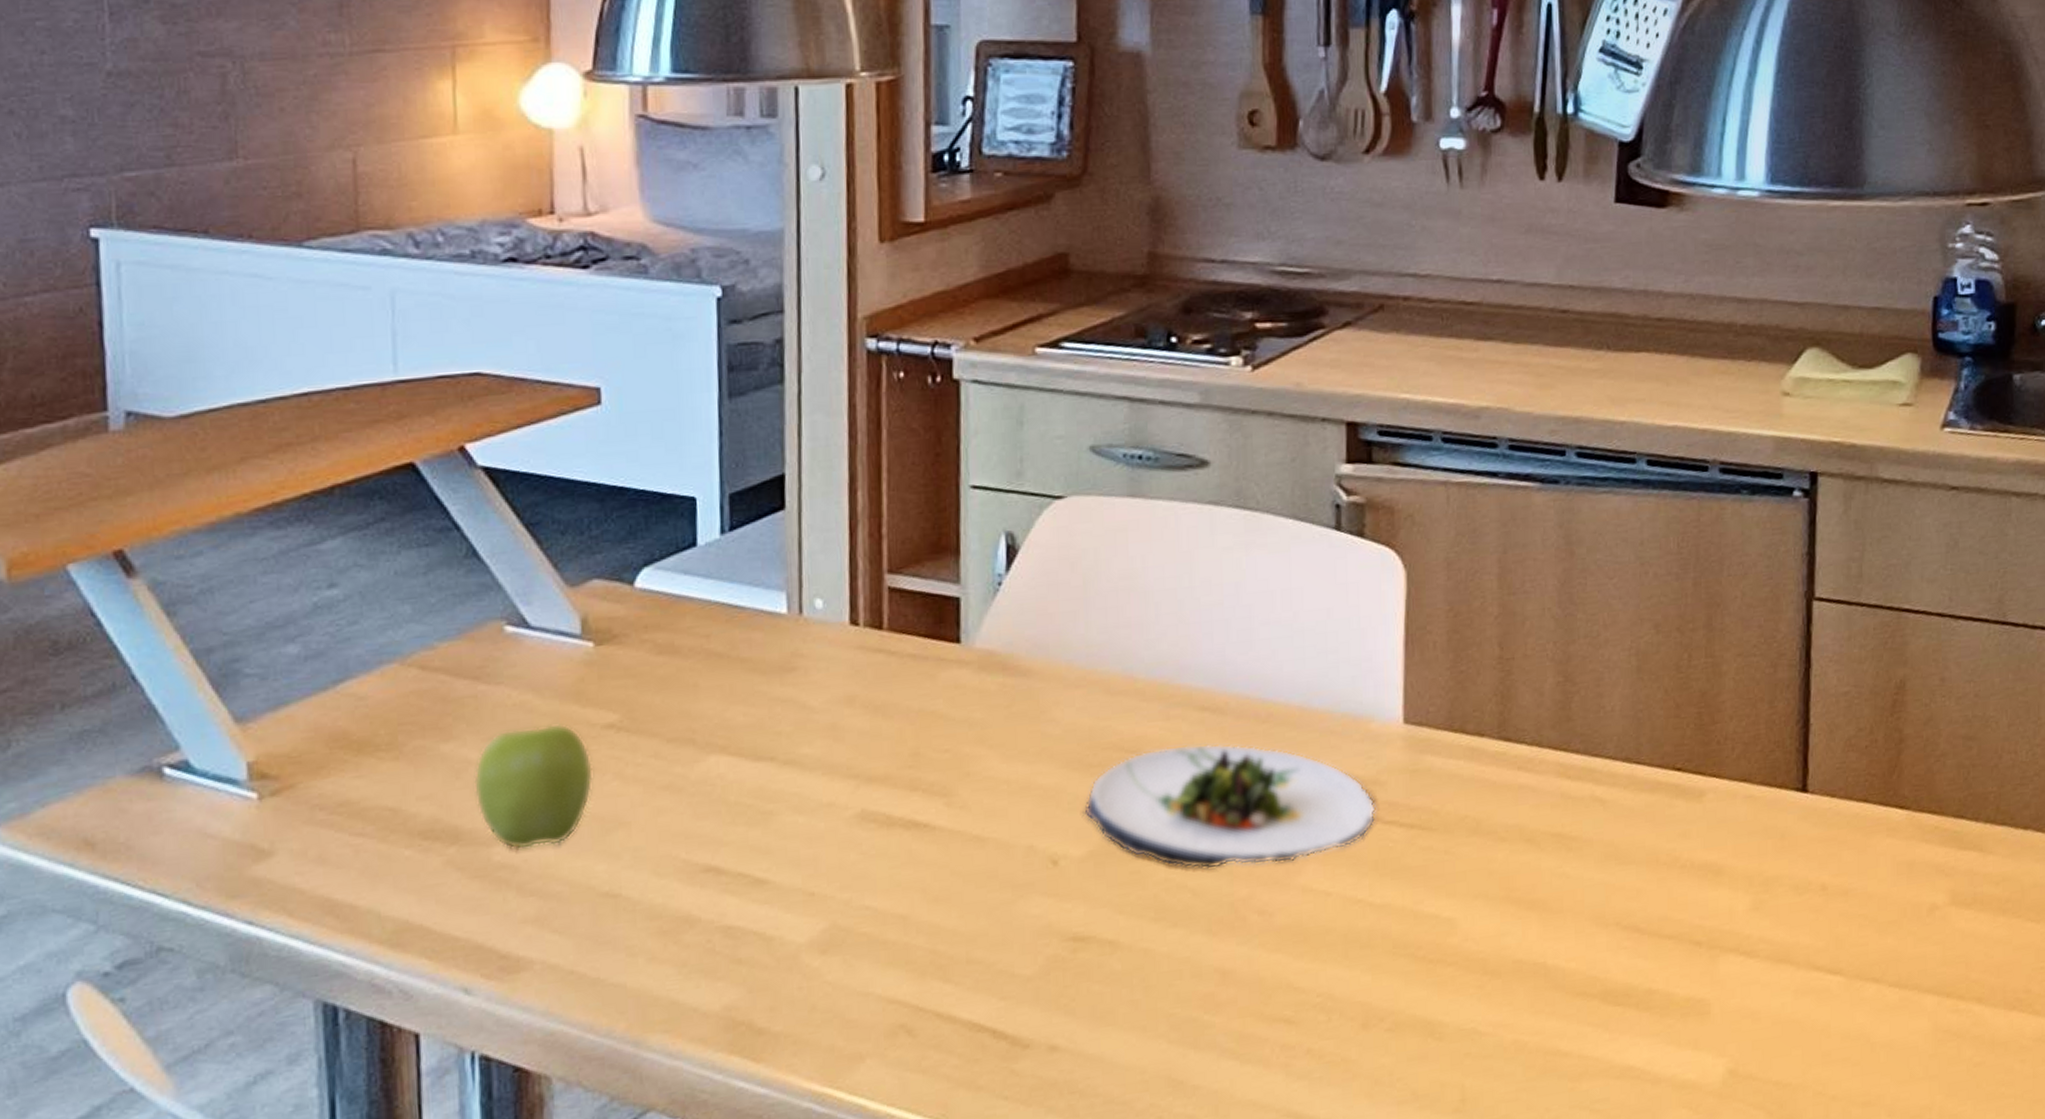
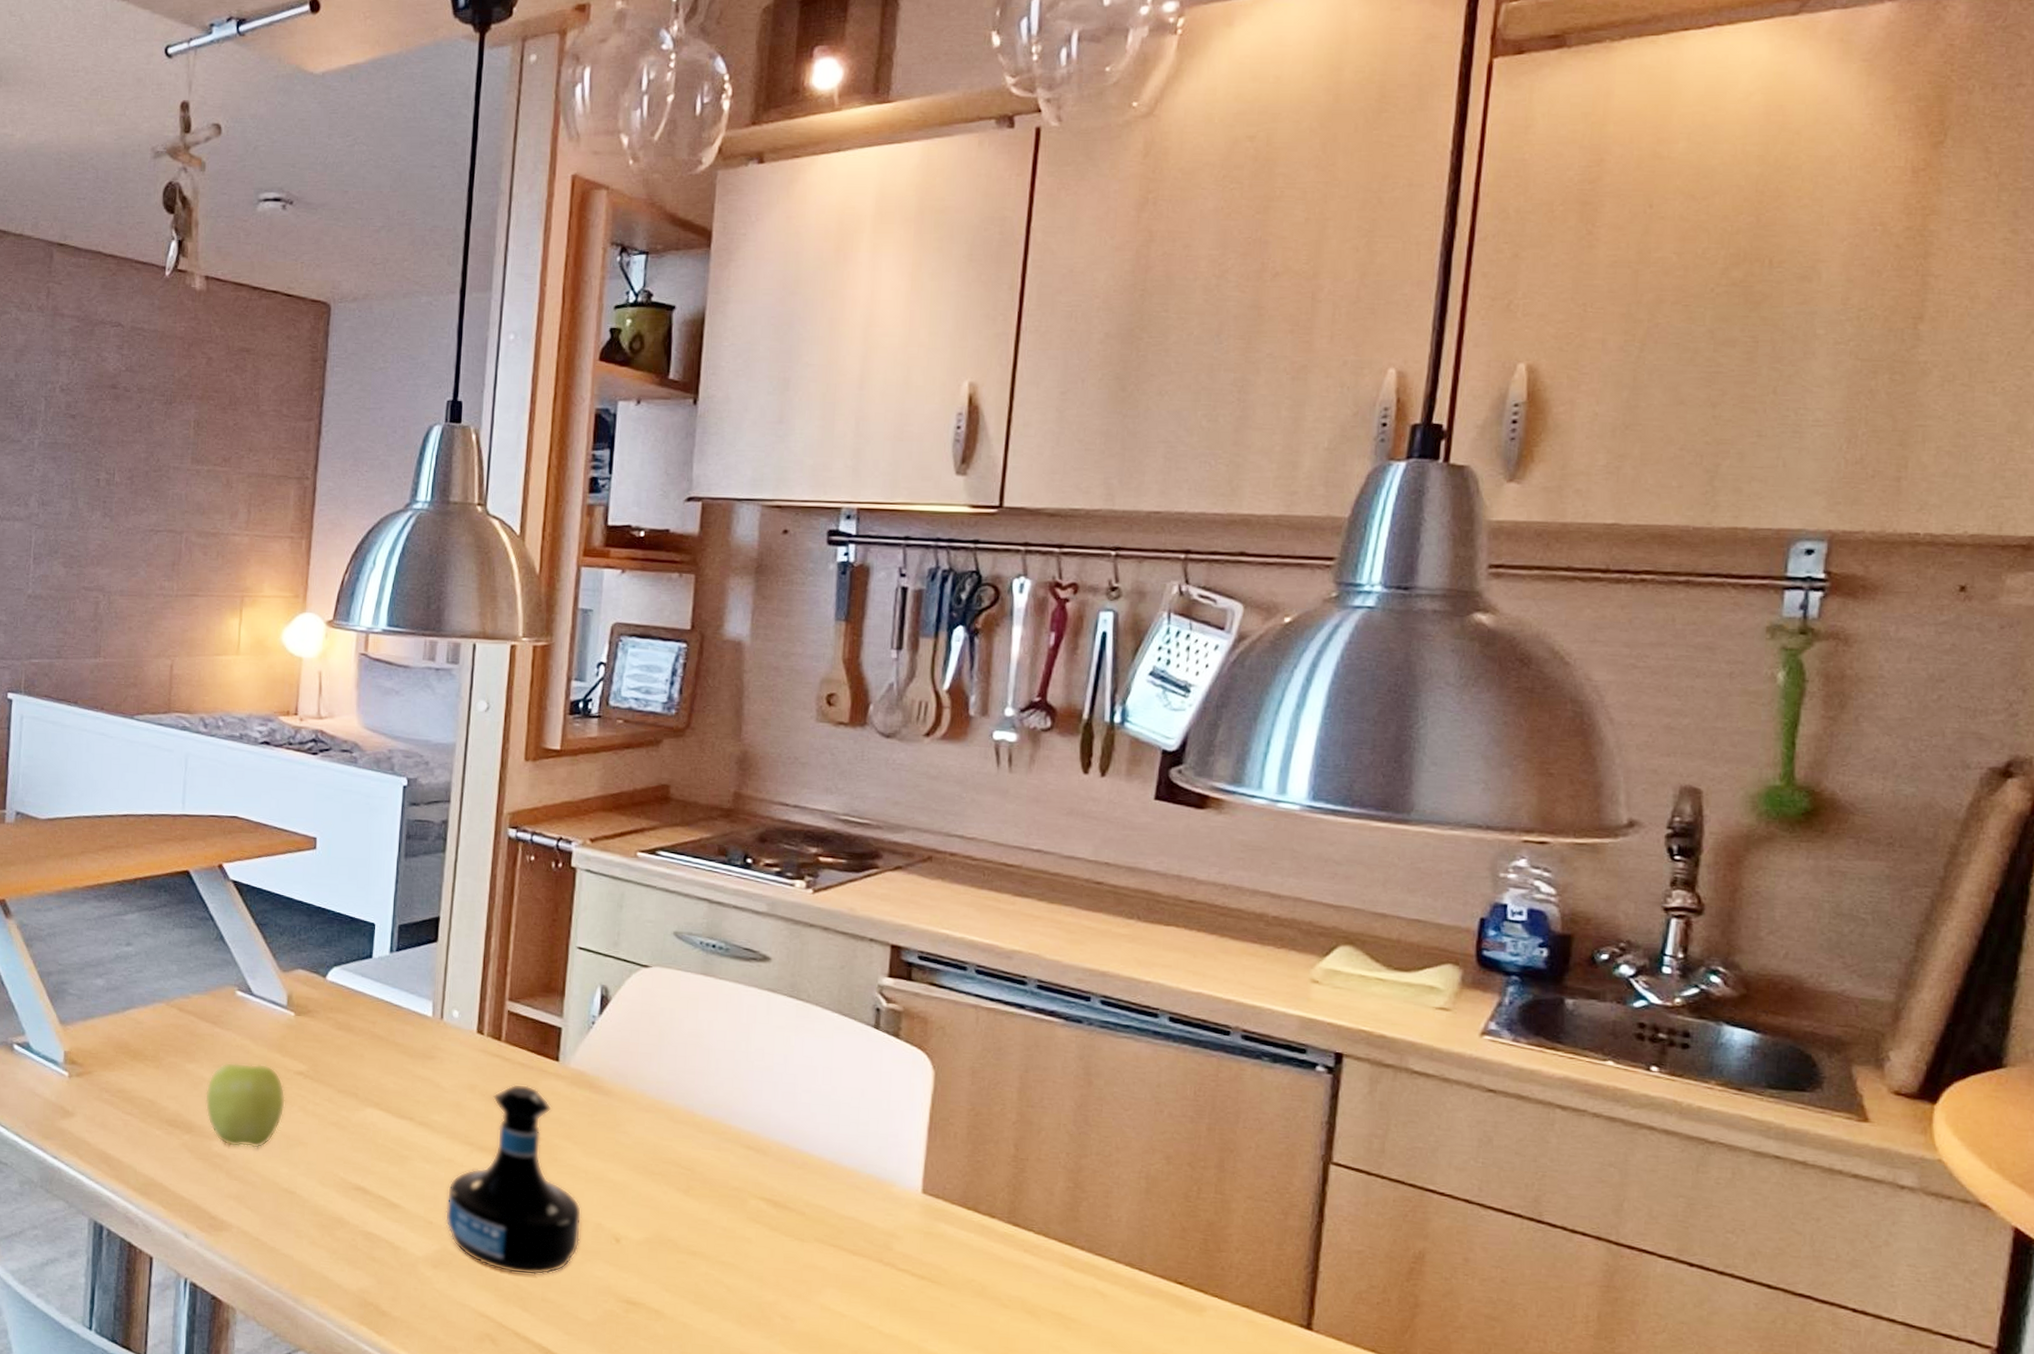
tequila bottle: none [830,682,1009,937] -> present [445,1084,582,1275]
salad plate: present [1084,743,1376,869] -> none [644,1170,891,1283]

